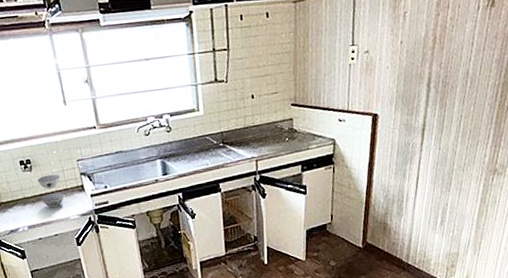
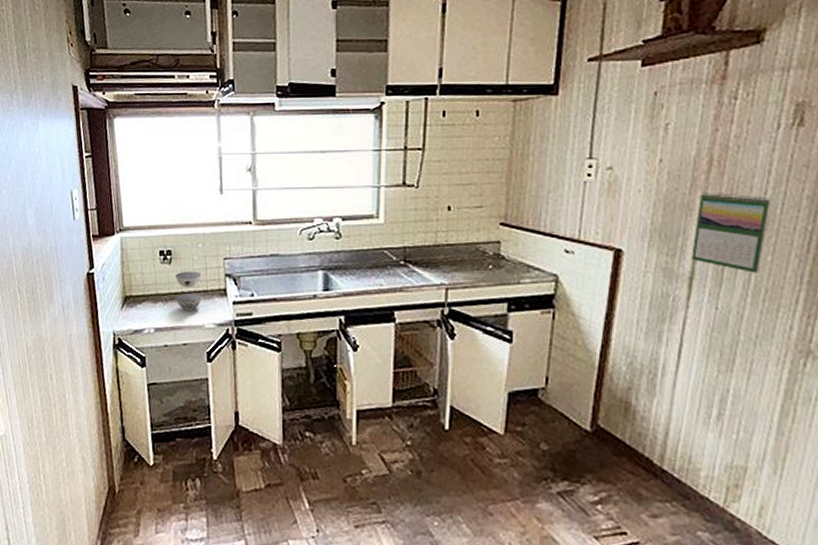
calendar: none [423,63,473,121] -> present [692,193,771,273]

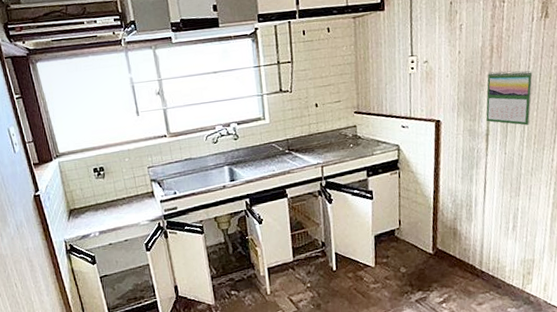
bowl: present [175,271,202,311] -> none [109,181,135,214]

